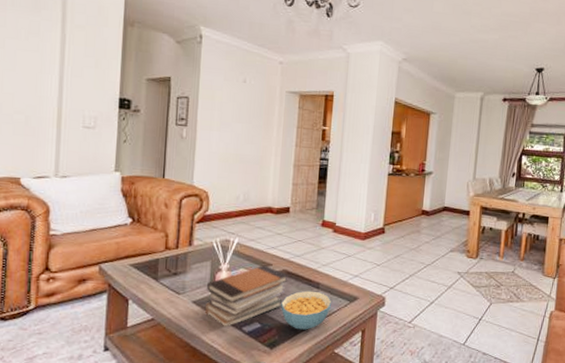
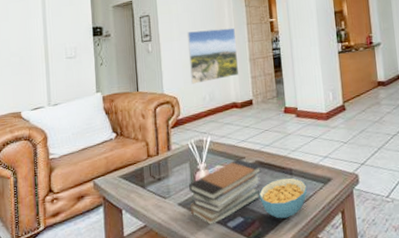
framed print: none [226,124,284,181] -> present [187,27,239,84]

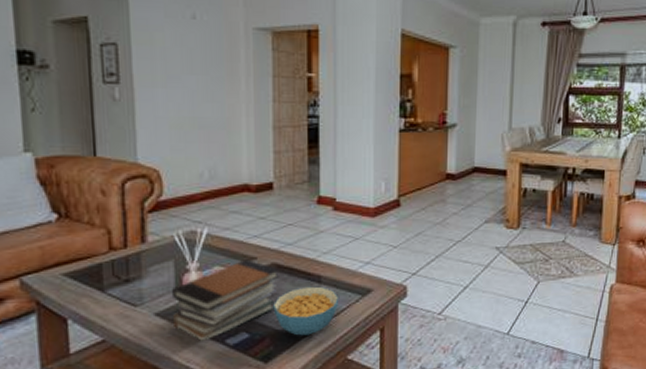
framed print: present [187,27,239,84] -> none [178,77,257,153]

